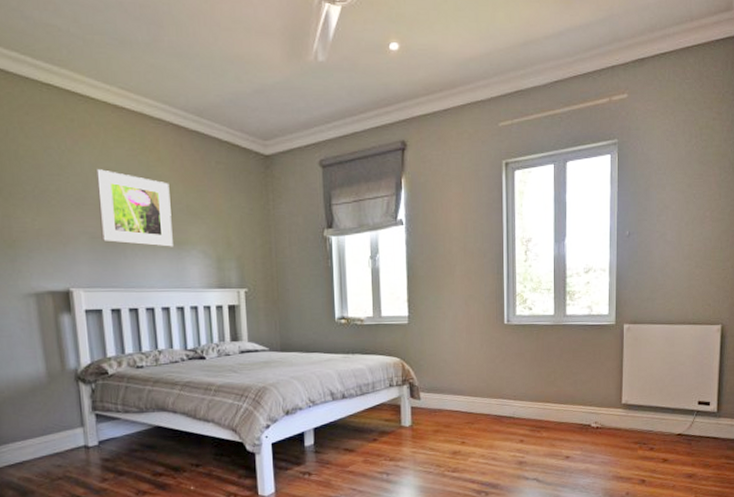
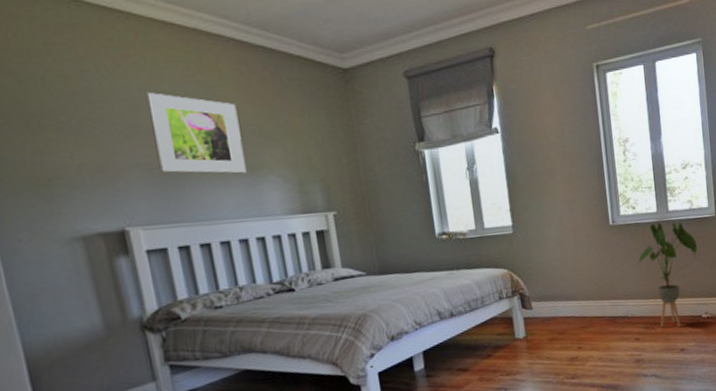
house plant: none [528,326,594,434] -> present [637,221,698,328]

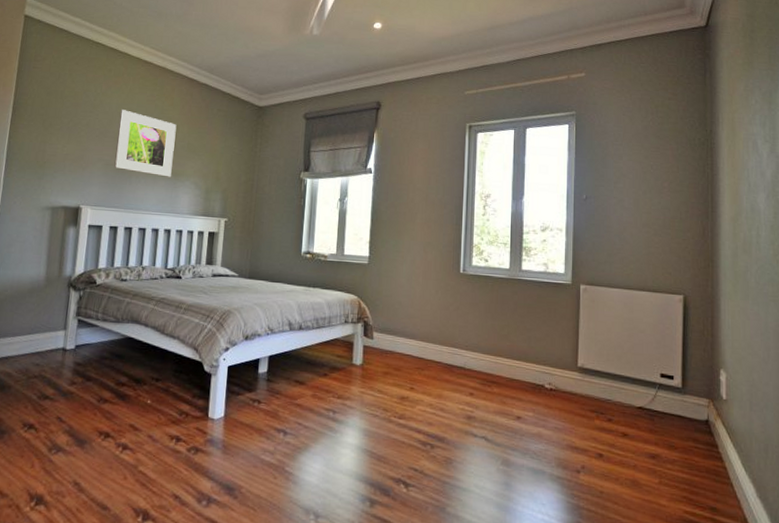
house plant: present [637,221,698,328] -> none [482,279,549,392]

